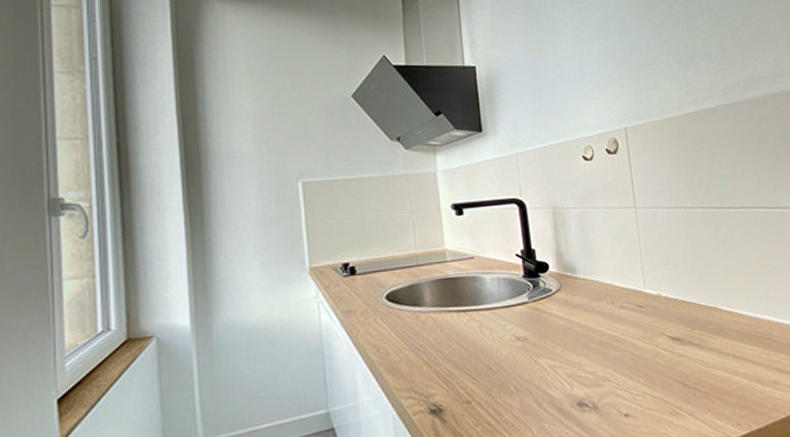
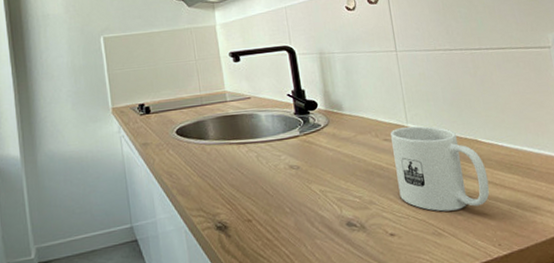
mug: none [627,291,730,388] -> present [390,126,490,212]

